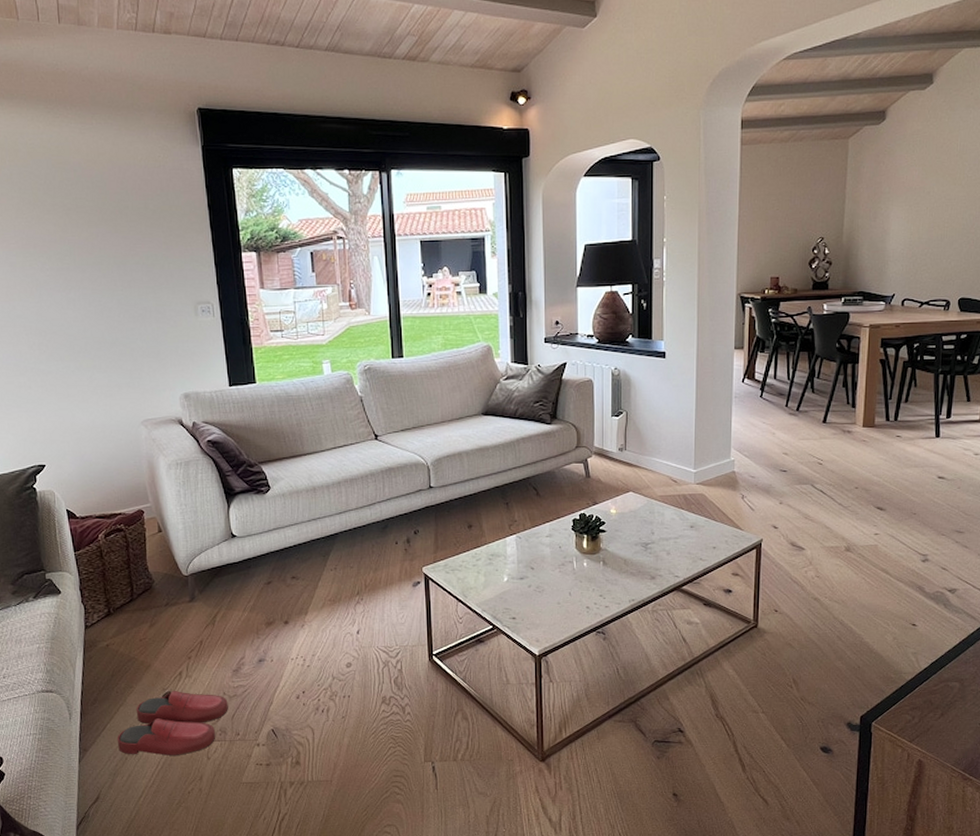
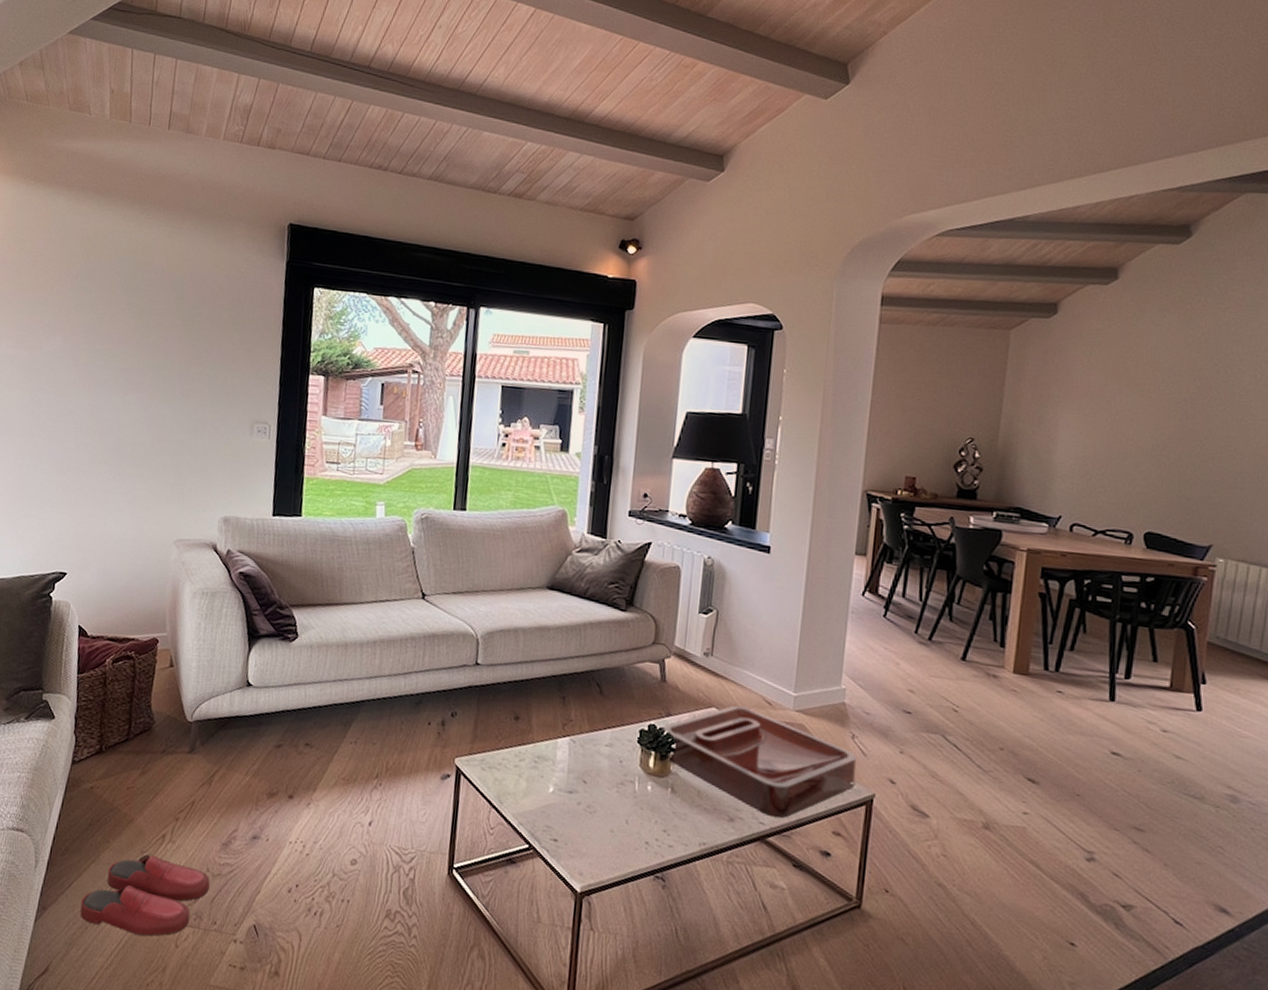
decorative tray: none [592,487,747,570] -> present [663,705,857,818]

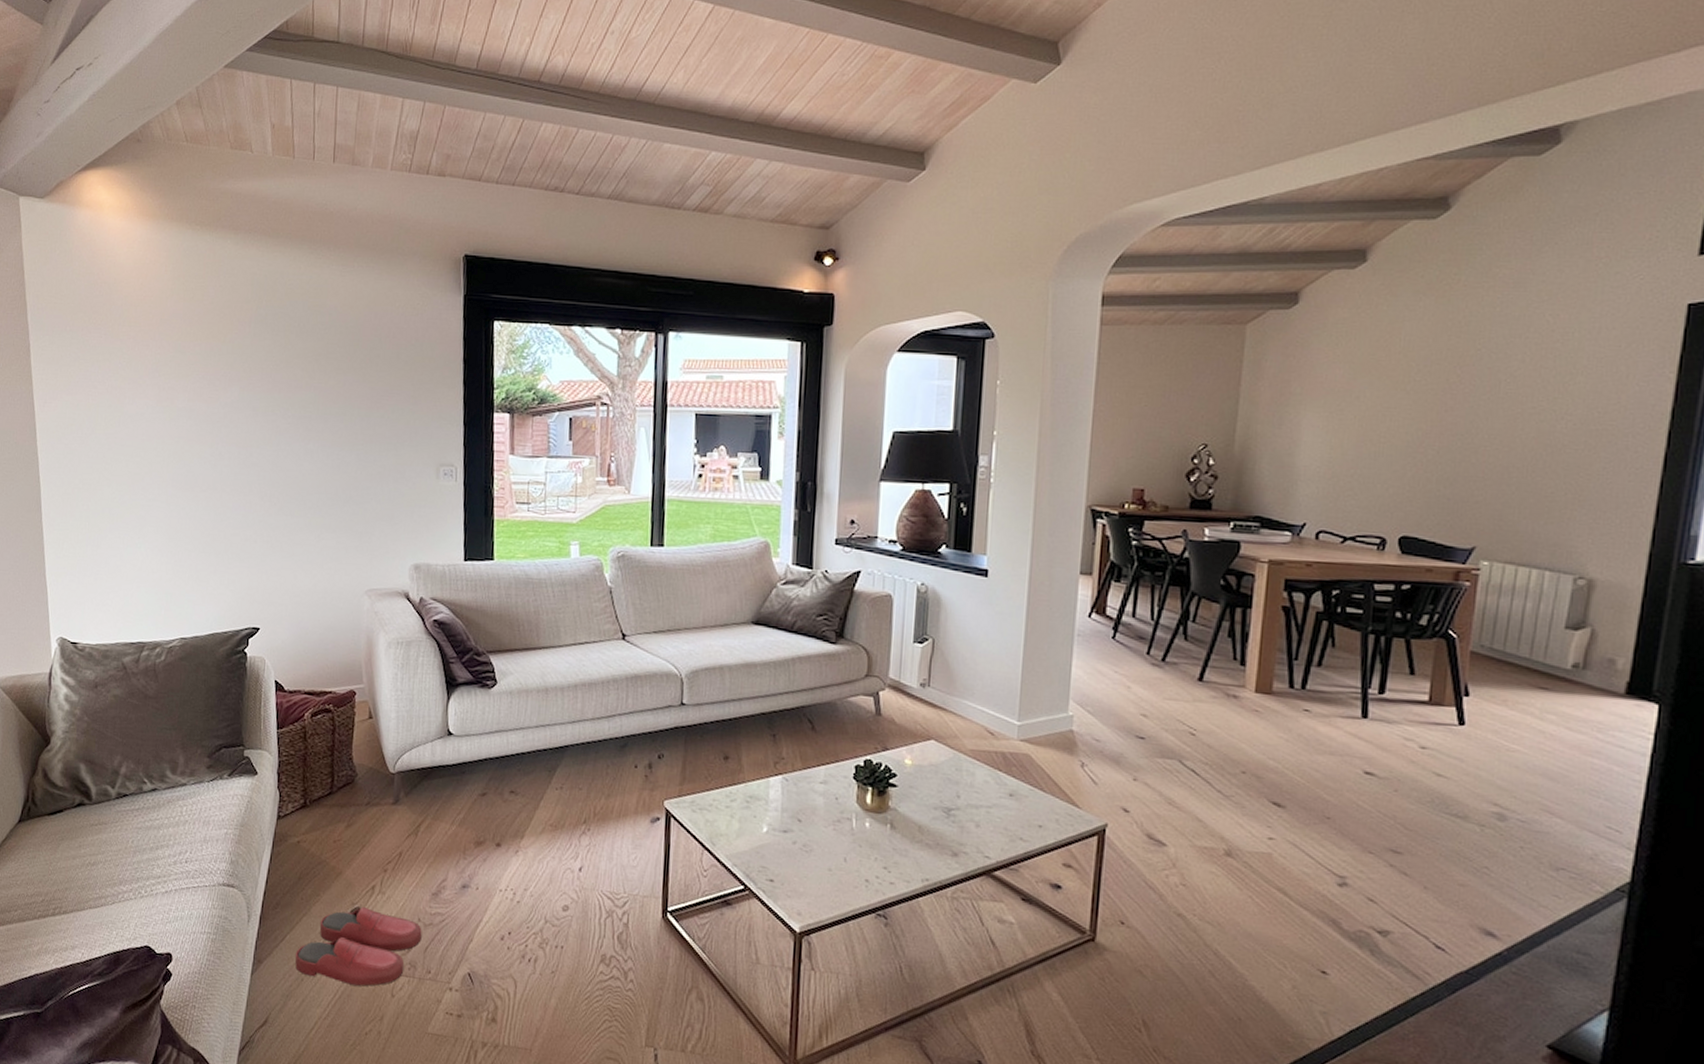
decorative tray: present [663,705,857,818] -> none [880,737,1088,851]

